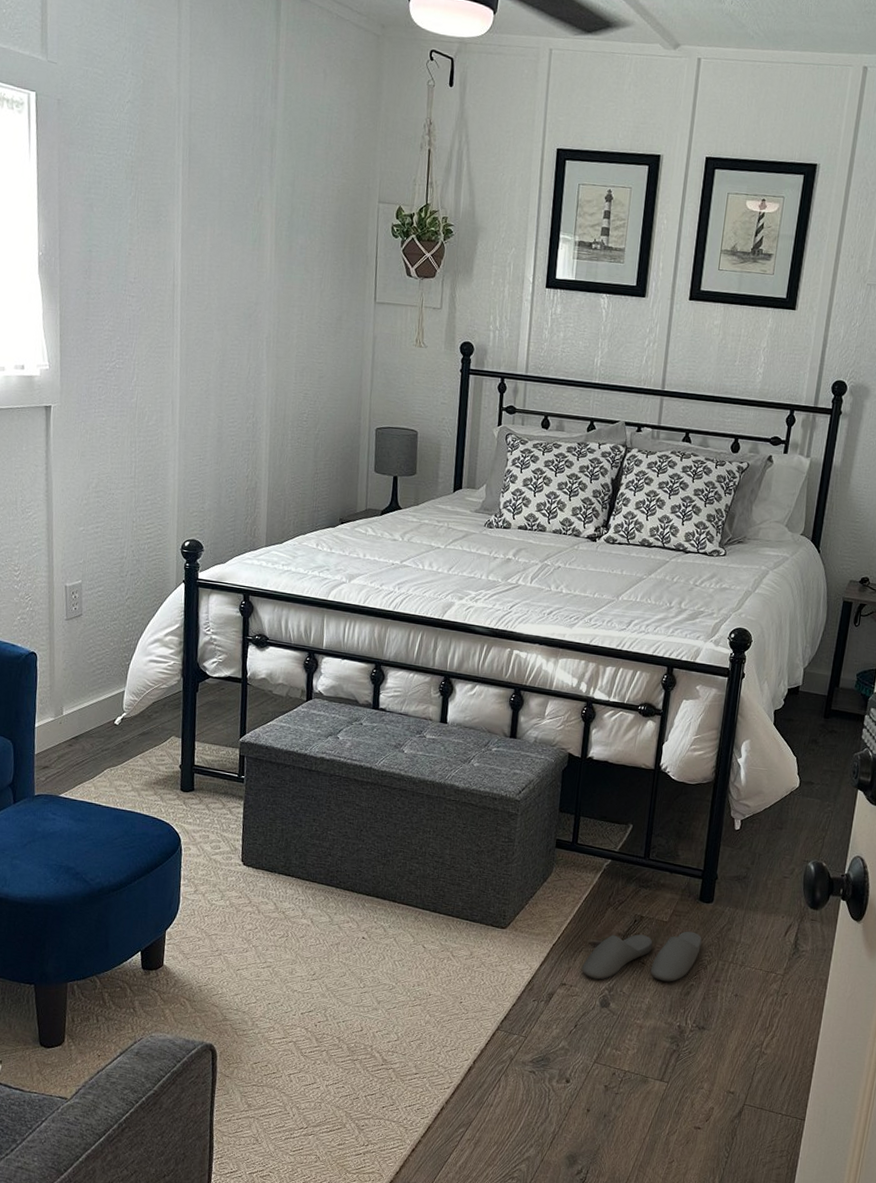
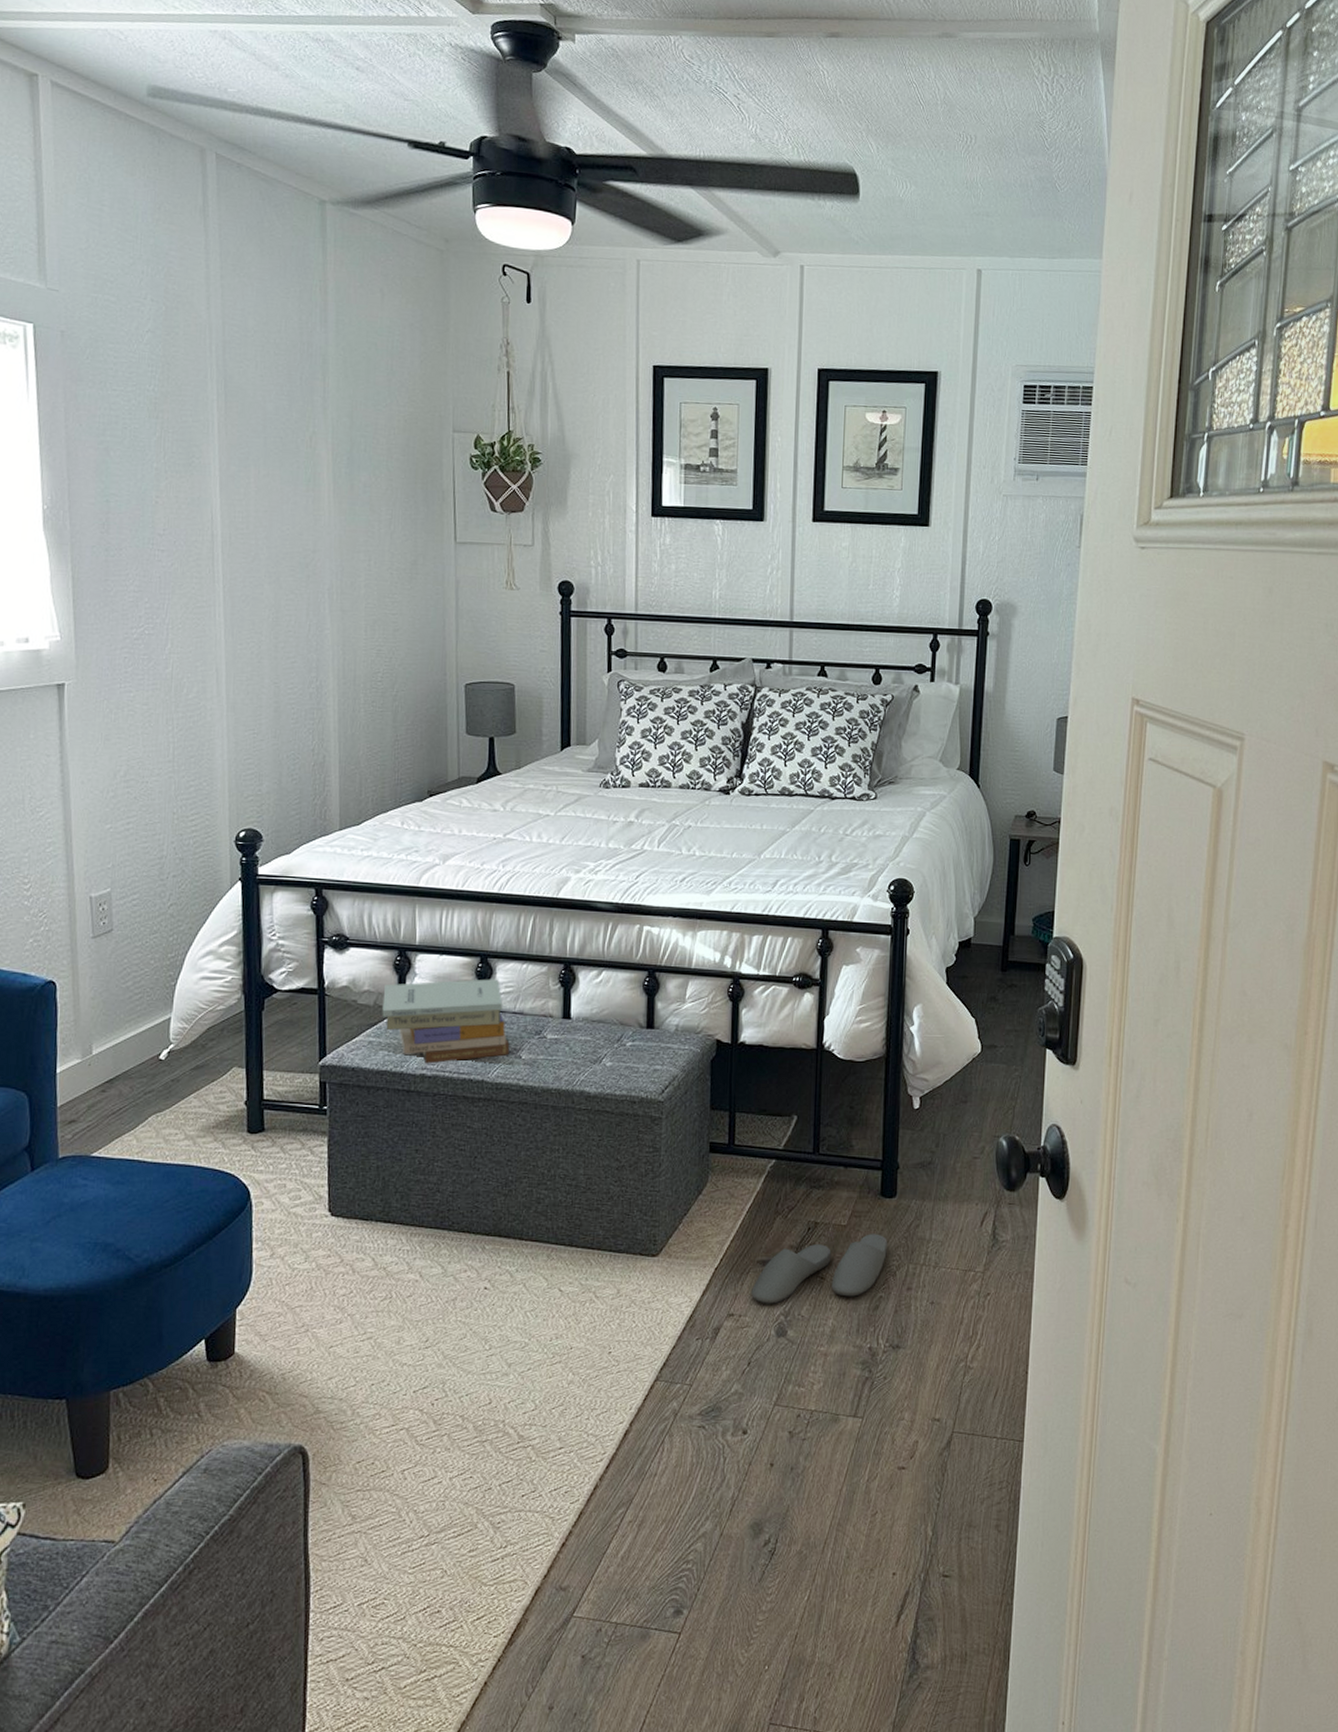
books: none [292,680,395,750] -> present [382,979,510,1064]

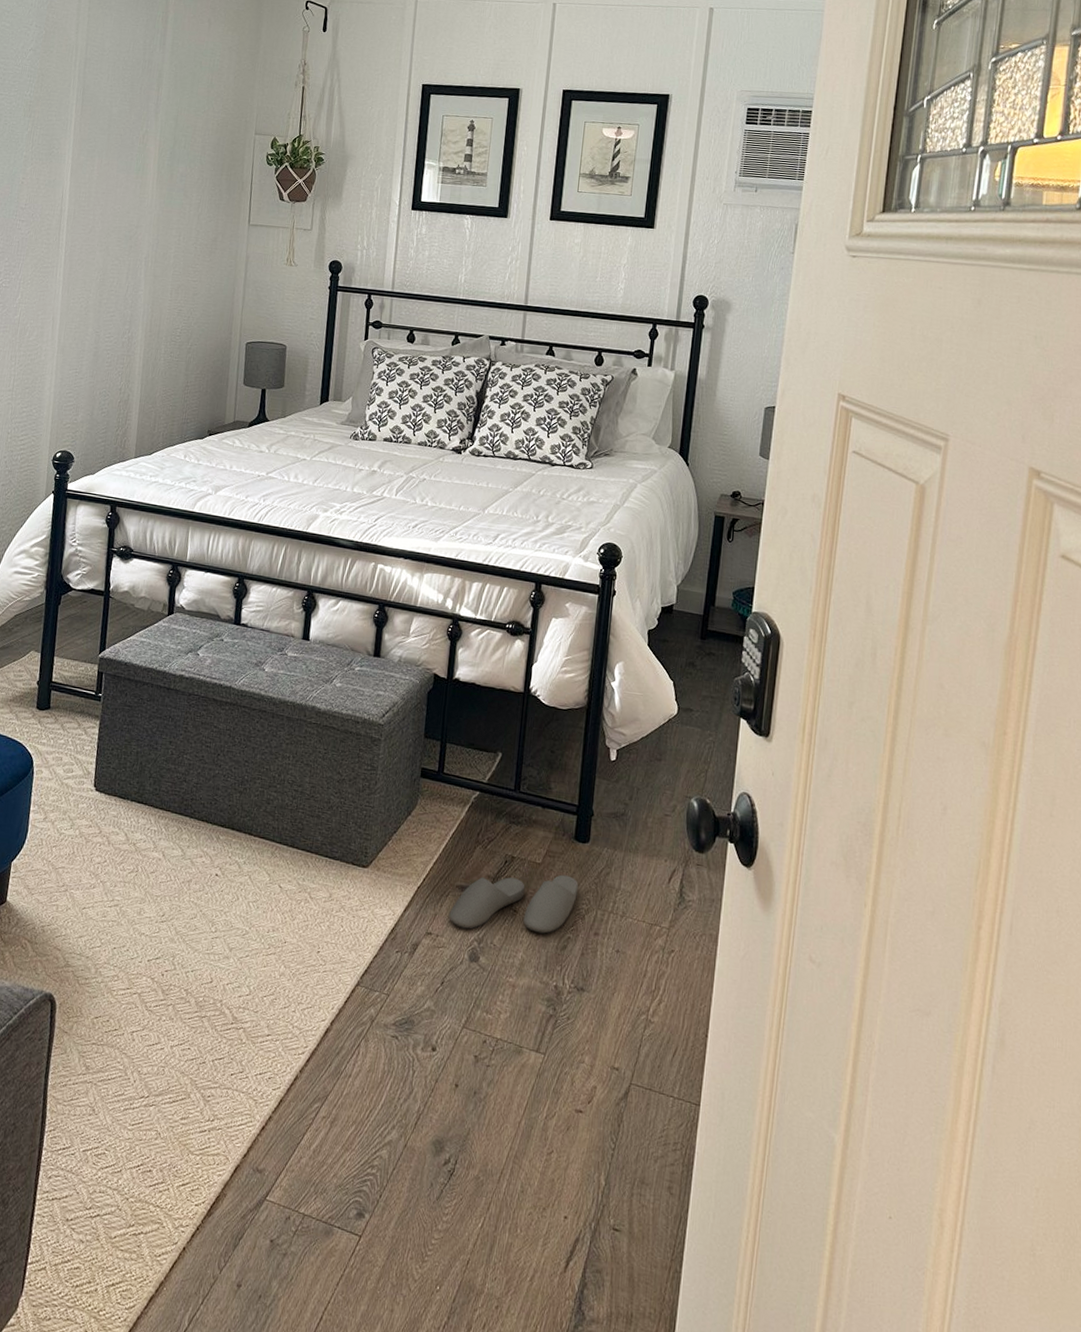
books: present [382,979,510,1064] -> none [153,593,256,667]

